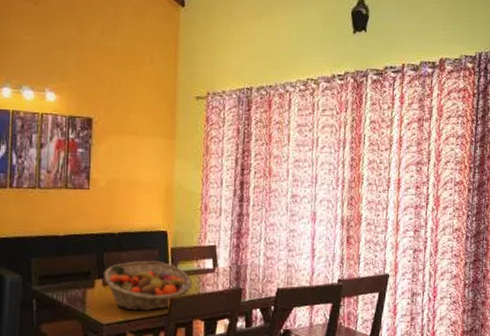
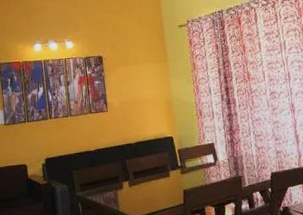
fruit basket: present [104,260,193,311] -> none [128,161,200,204]

